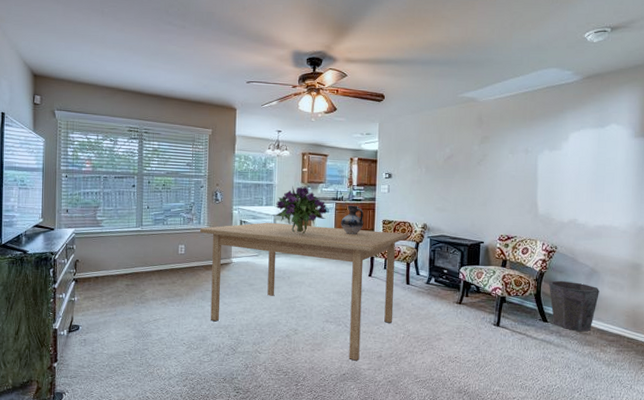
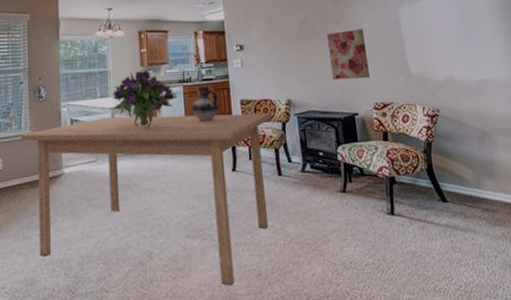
wall art: none [466,169,502,214] -> present [327,29,370,80]
waste bin: present [549,280,599,332] -> none [439,148,498,209]

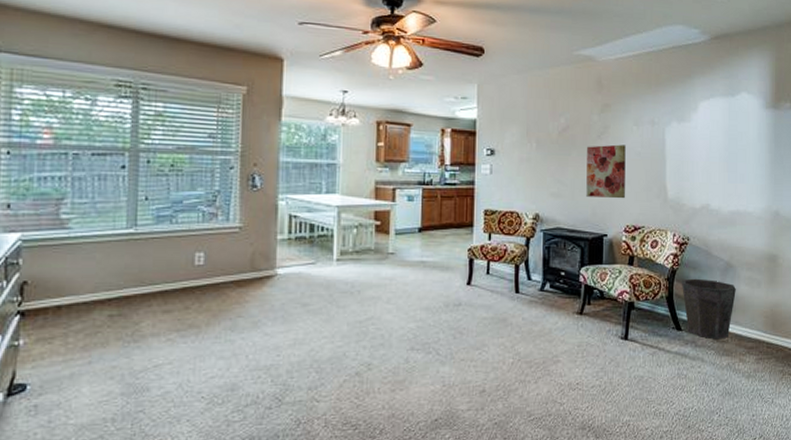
table: present [20,113,272,287] -> none [227,216,516,401]
bouquet: present [113,70,174,128] -> none [340,166,411,232]
ceramic jug: present [192,86,219,122] -> none [430,192,460,230]
waste bin: none [439,148,498,209] -> present [682,278,736,340]

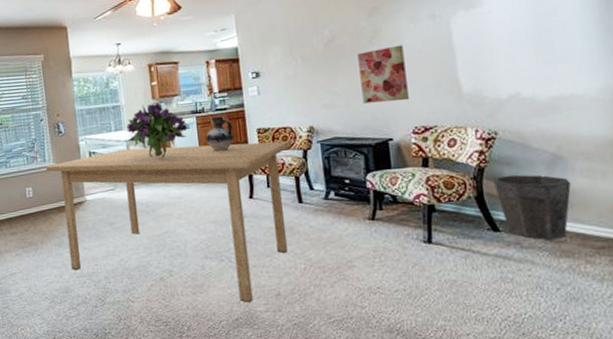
table: none [227,216,516,401] -> present [45,141,291,303]
bouquet: none [340,166,411,232] -> present [126,102,188,159]
ceramic jug: none [430,192,460,230] -> present [206,116,234,151]

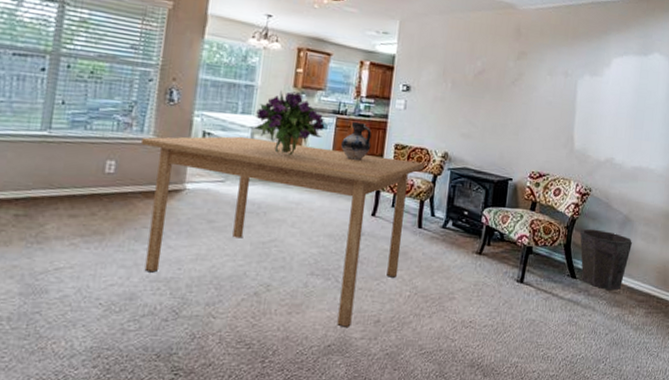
wall art: present [358,45,409,104] -> none [495,91,538,146]

